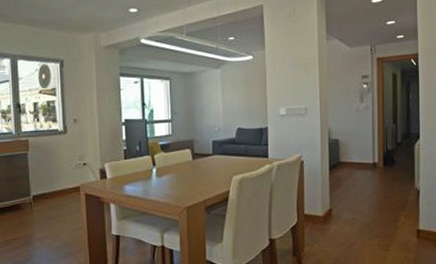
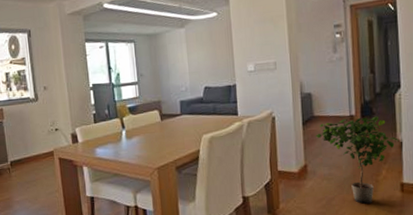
potted plant: none [341,164,417,249] -> present [316,116,400,204]

